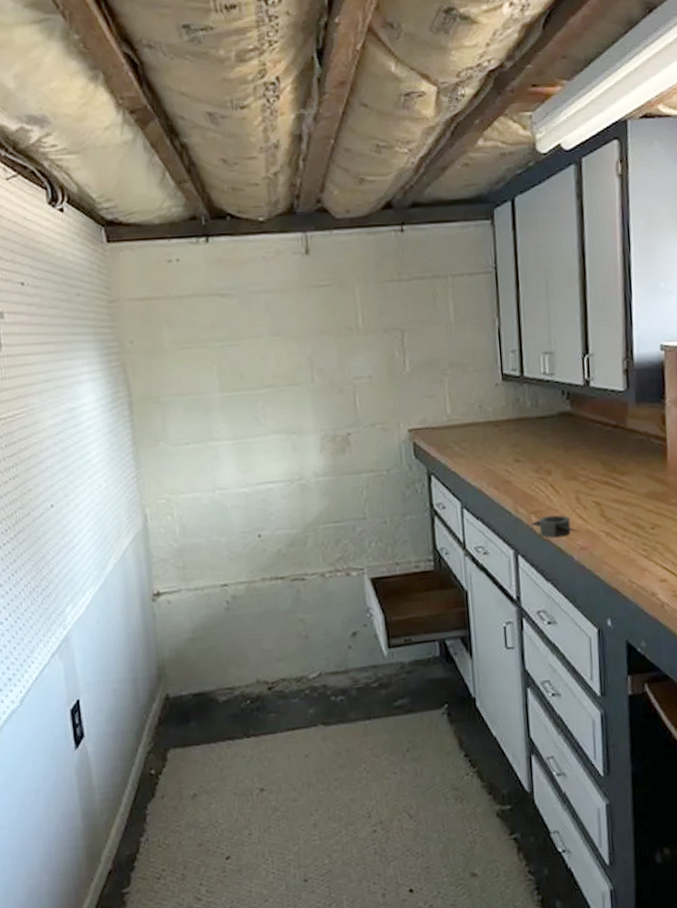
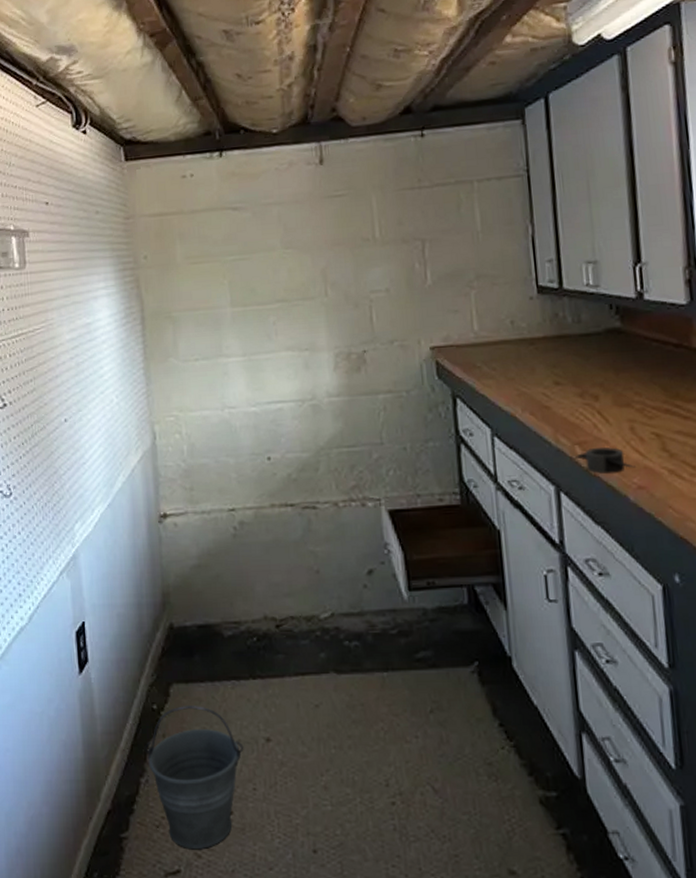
bucket: none [143,766,240,895] -> present [144,706,244,850]

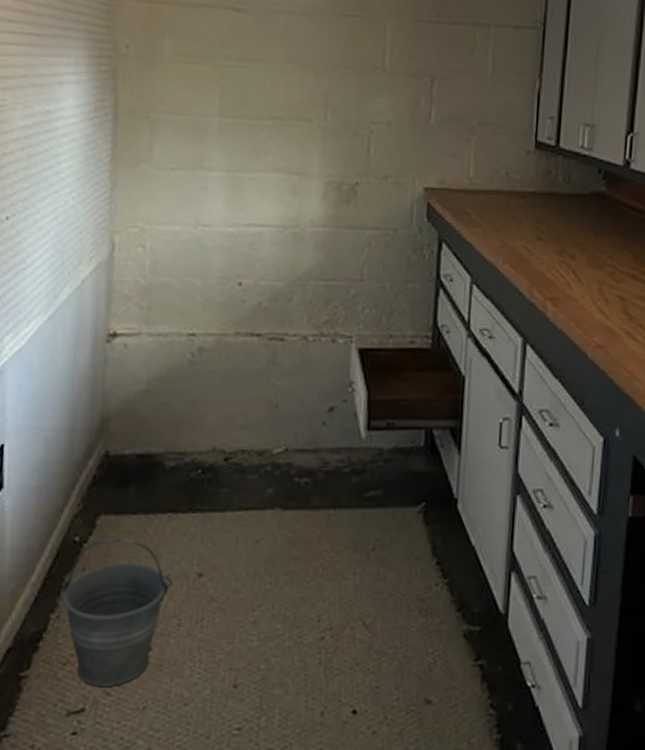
duct tape: present [575,447,636,475] -> none [545,305,598,332]

